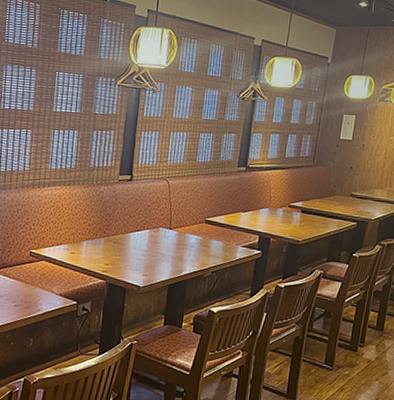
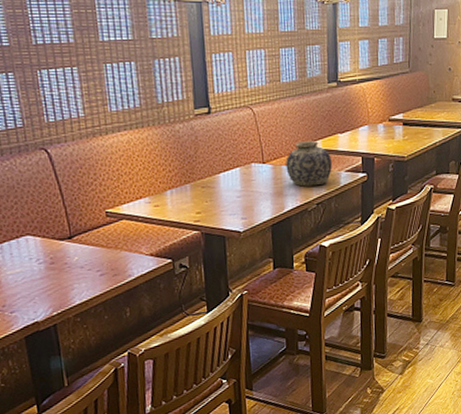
vase: none [189,214,232,256] -> present [286,141,332,187]

